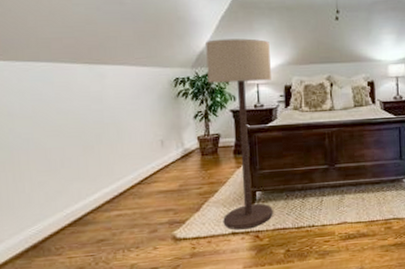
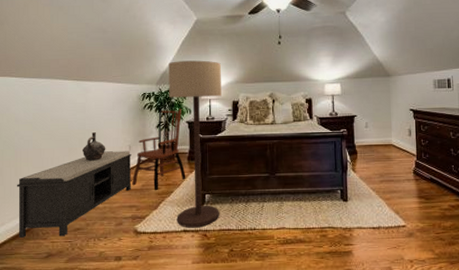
bench: none [17,146,166,256] -> present [17,151,132,238]
vessel: none [100,125,132,160] -> present [82,131,106,161]
armchair: none [167,94,232,190] -> present [132,107,186,190]

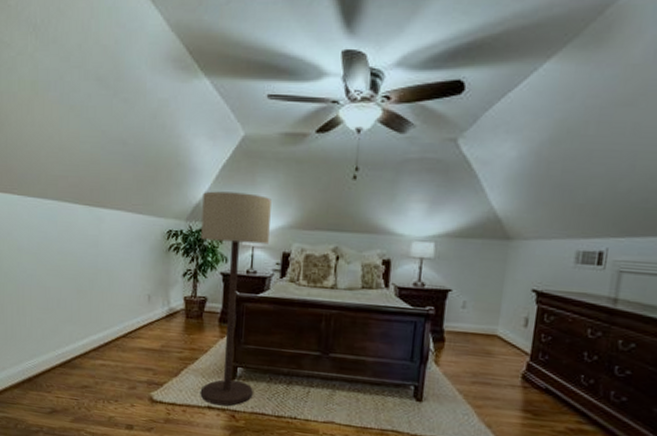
bench: present [17,151,132,238] -> none [19,299,151,393]
vessel: present [82,131,106,161] -> none [92,272,121,309]
armchair: present [132,107,186,190] -> none [150,250,216,354]

